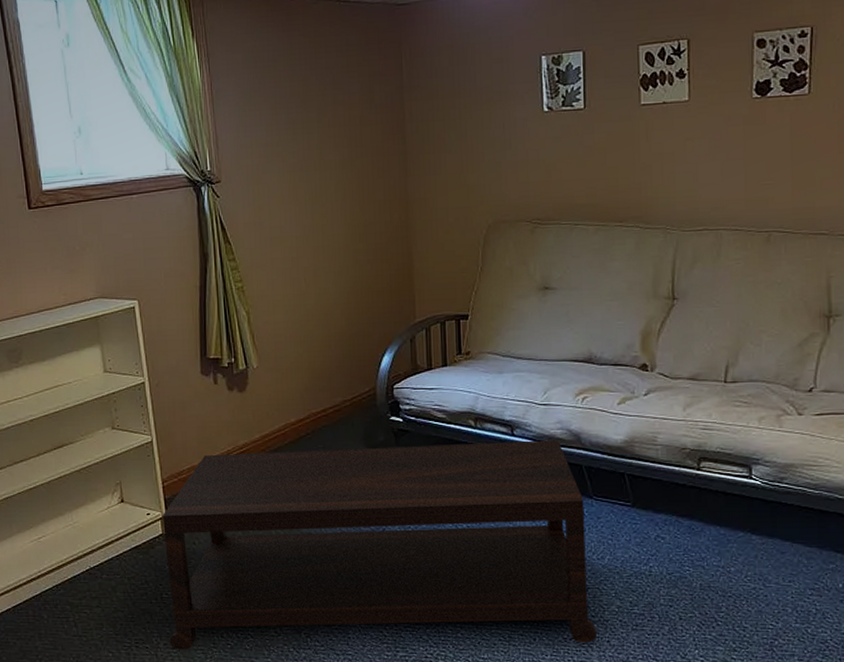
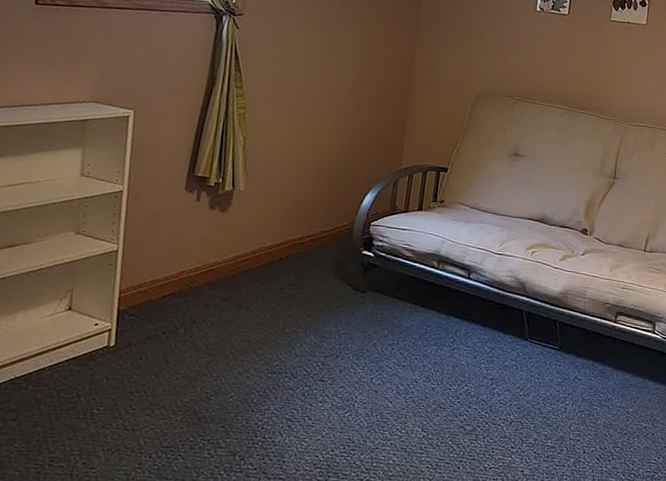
coffee table: present [161,440,597,650] -> none [89,270,520,473]

